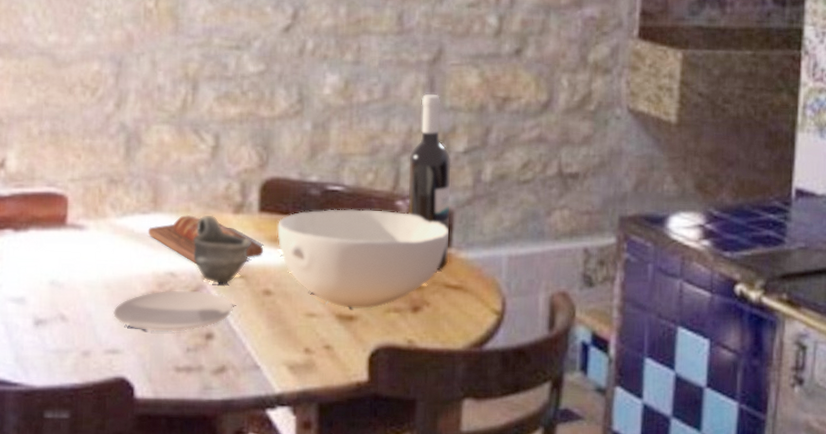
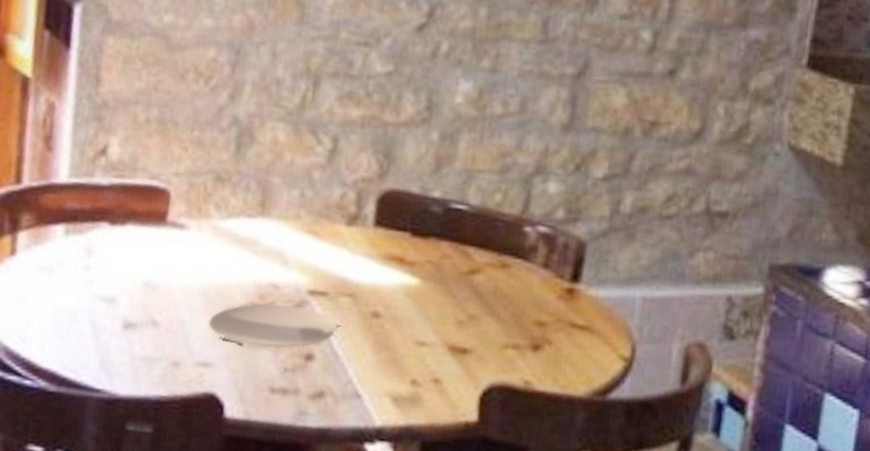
bread loaf: present [148,214,264,264] -> none [252,222,376,277]
cup: present [193,214,251,283] -> none [299,224,363,301]
bowl: present [277,209,449,309] -> none [391,229,579,343]
wine bottle: present [408,93,451,270] -> none [537,110,589,306]

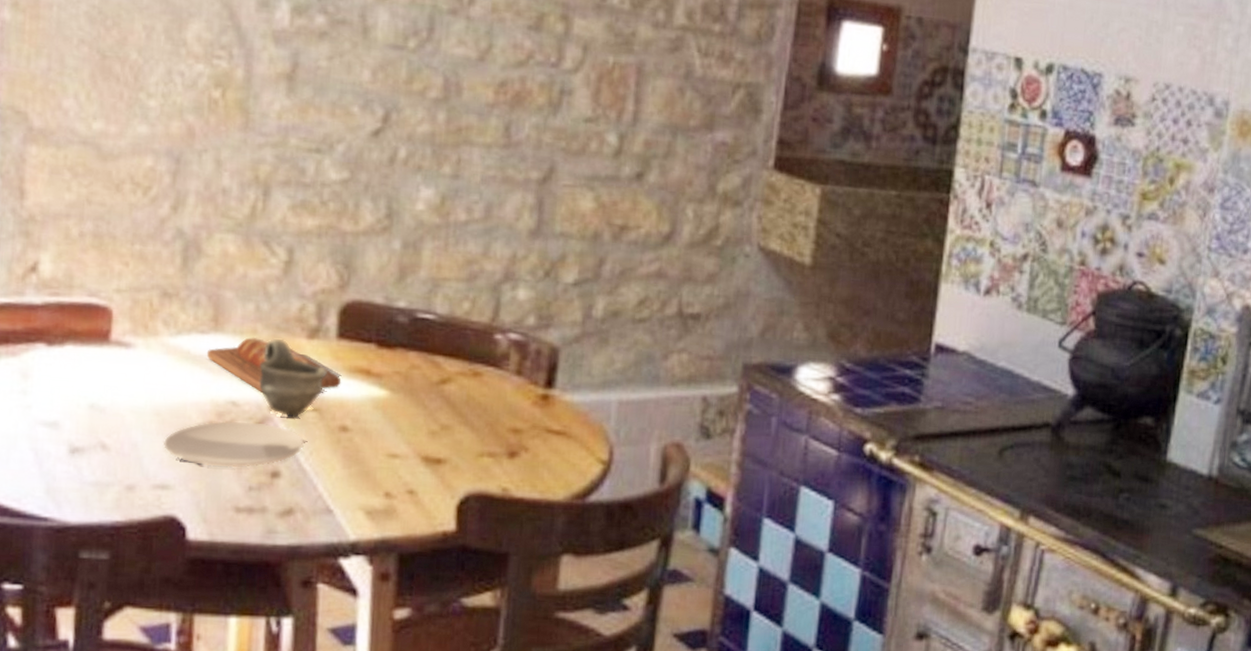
bread loaf: none [252,222,376,277] -> present [206,336,342,393]
cup: none [299,224,363,301] -> present [259,338,327,417]

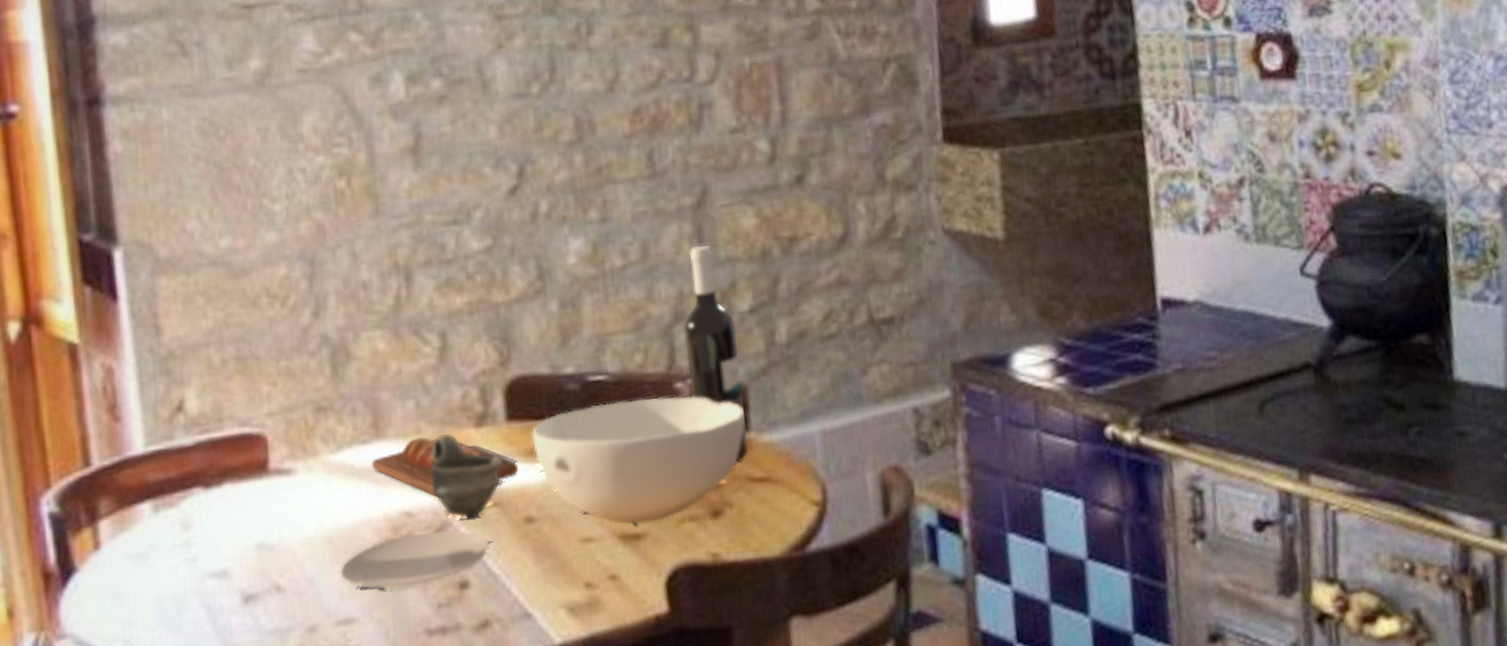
bowl: none [357,339,553,452] -> present [531,396,745,526]
wine bottle: none [508,216,559,412] -> present [683,245,749,461]

